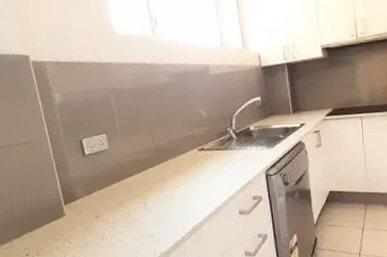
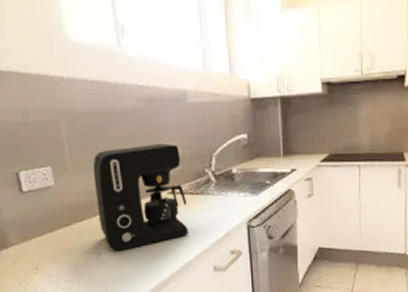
coffee maker: none [137,109,217,200] -> present [92,143,189,251]

